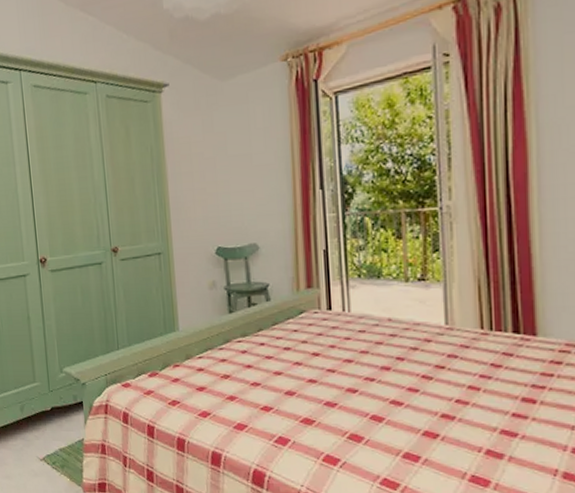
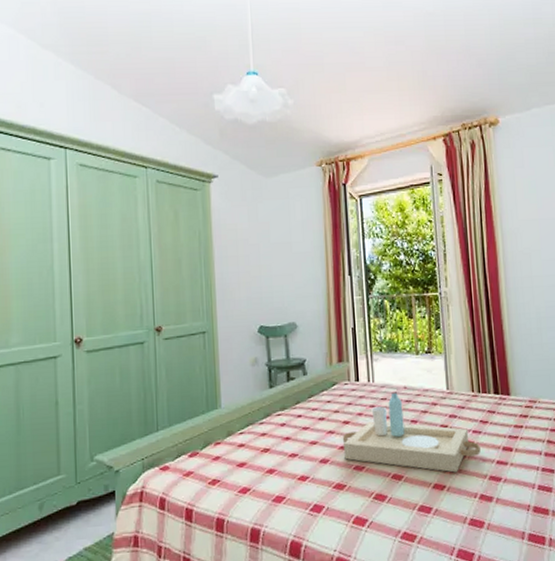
serving tray: none [311,326,489,421] -> present [342,393,481,473]

